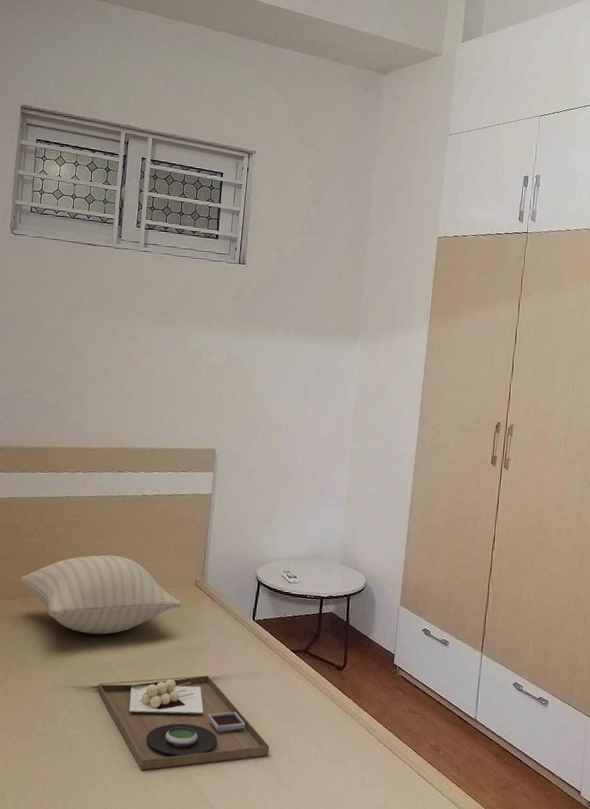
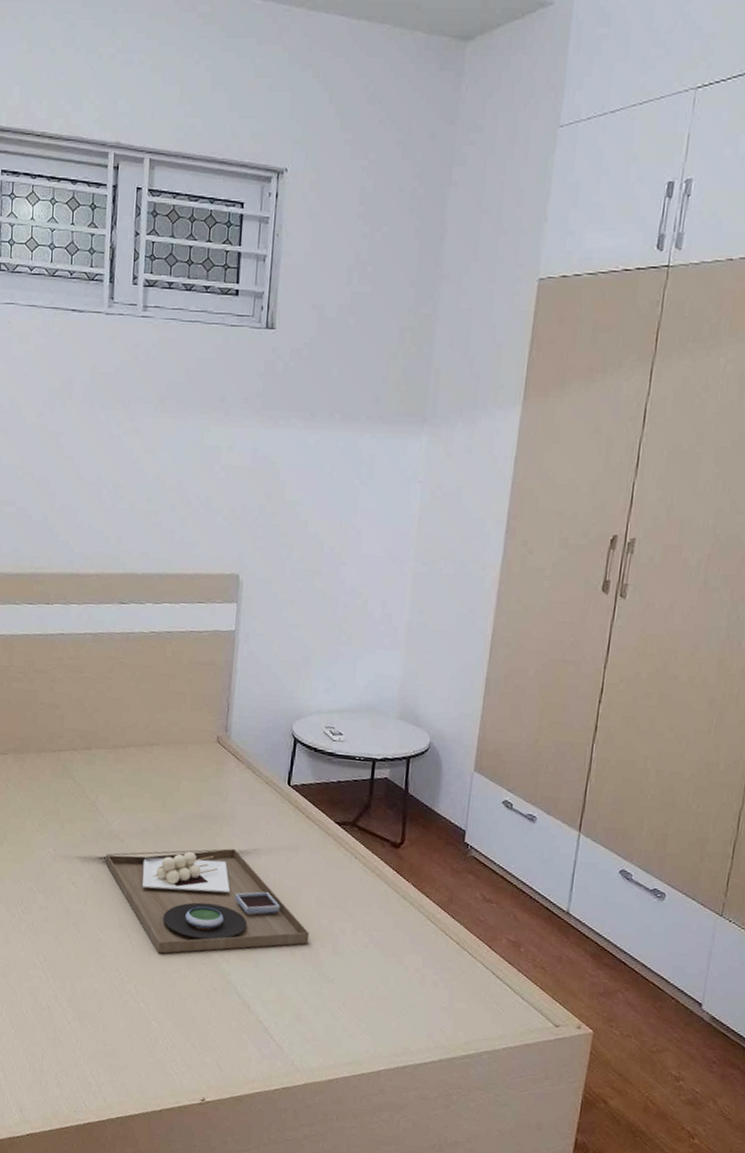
pillow: present [20,554,182,635] -> none [10,704,202,798]

